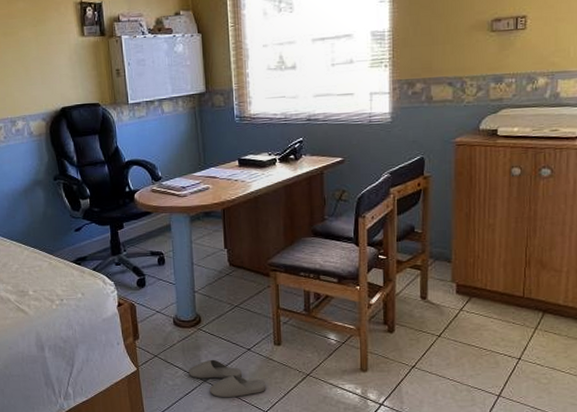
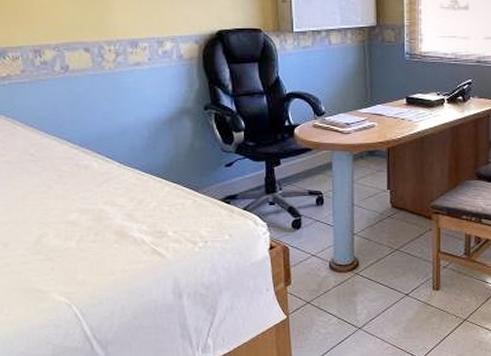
slippers: present [188,359,266,398] -> none [342,305,423,346]

